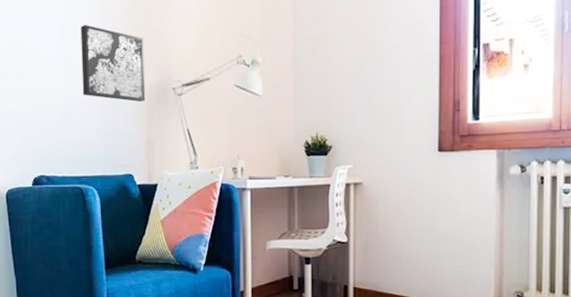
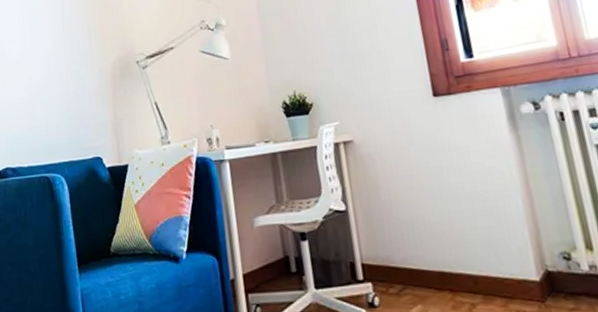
wall art: present [80,25,146,102] -> none [40,9,110,80]

